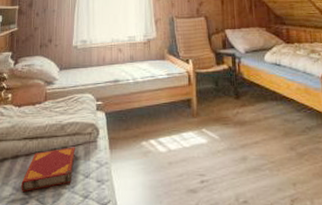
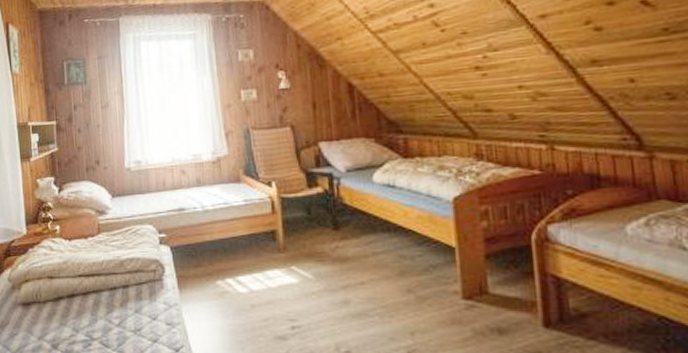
hardback book: present [21,147,75,192] -> none [81,285,139,333]

